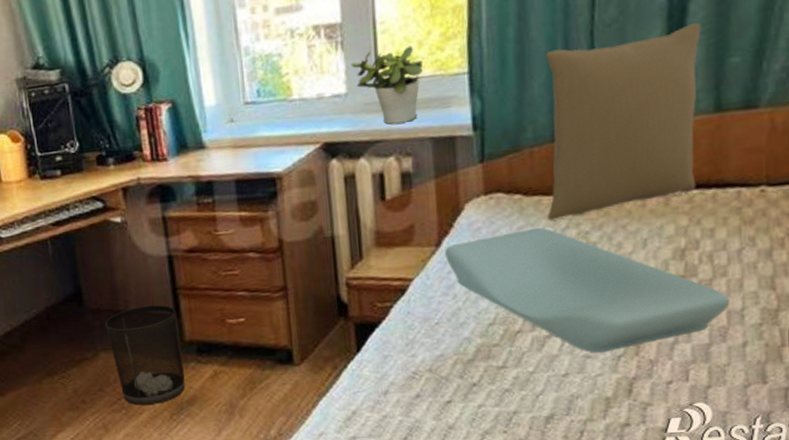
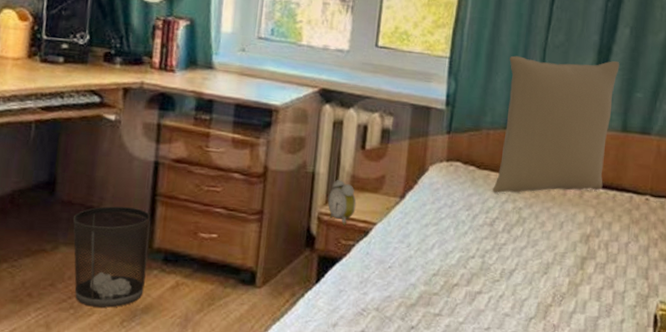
potted plant: present [351,45,424,124] -> none [356,20,416,87]
alarm clock: none [353,239,387,288] -> present [327,180,357,226]
cushion: present [445,228,730,353] -> none [406,197,616,313]

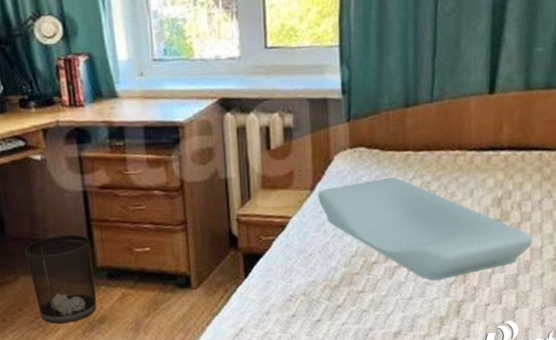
alarm clock: present [327,180,357,226] -> none [243,182,271,224]
cushion: none [406,197,616,313] -> present [318,178,533,281]
pillow: present [492,55,620,193] -> none [399,17,516,172]

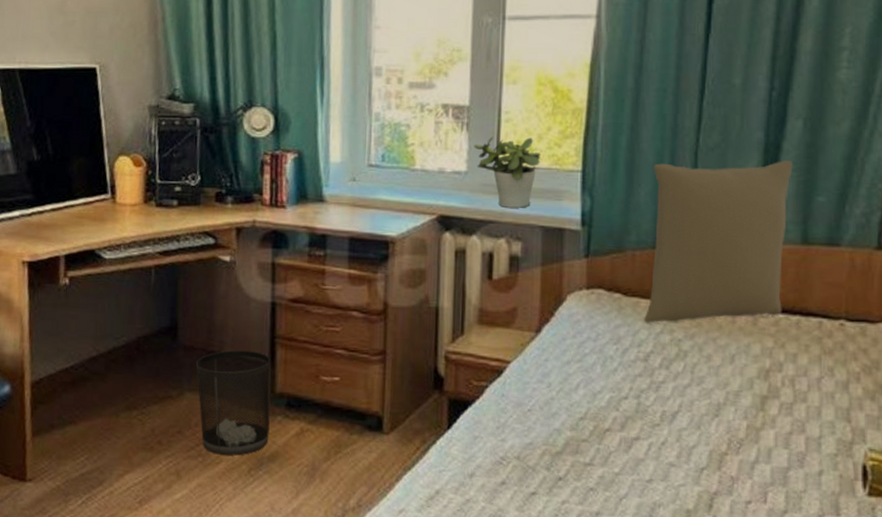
potted plant: none [244,20,303,85] -> present [473,136,541,208]
cushion: present [318,178,533,281] -> none [544,329,809,463]
pillow: none [399,17,516,172] -> present [644,160,793,323]

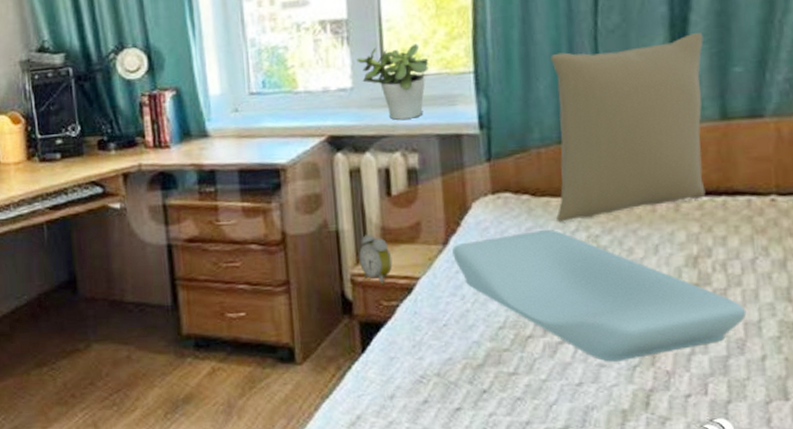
waste bin: present [195,350,271,456] -> none [98,296,181,402]
alarm clock: none [454,314,487,366] -> present [358,235,393,286]
cushion: none [544,329,809,463] -> present [452,230,747,362]

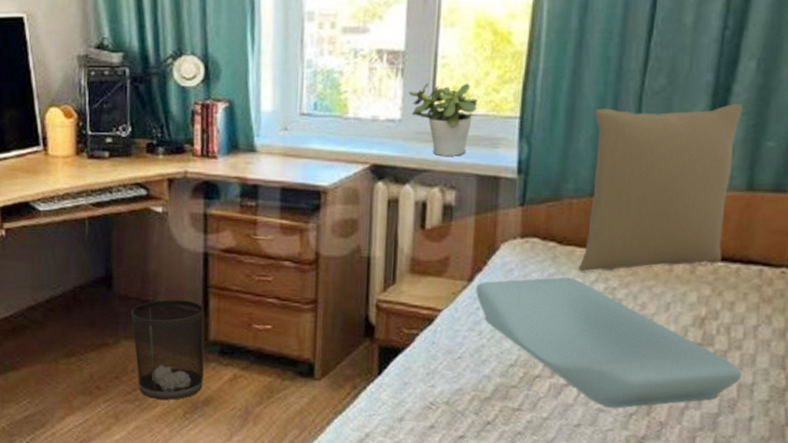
waste bin: none [98,296,181,402] -> present [130,299,204,400]
alarm clock: present [358,235,393,286] -> none [386,264,418,314]

